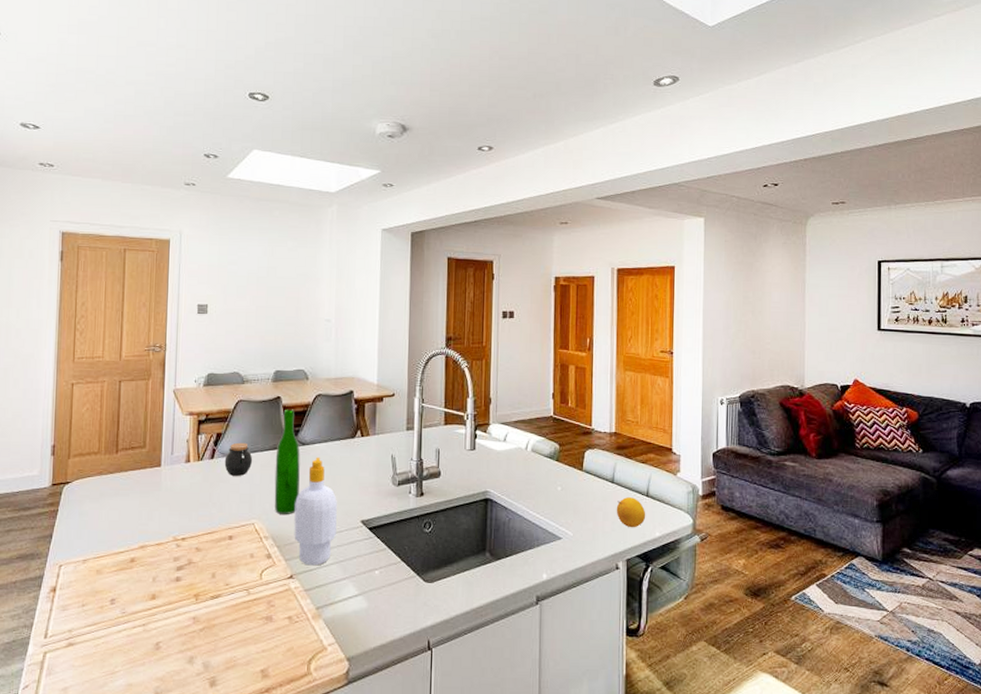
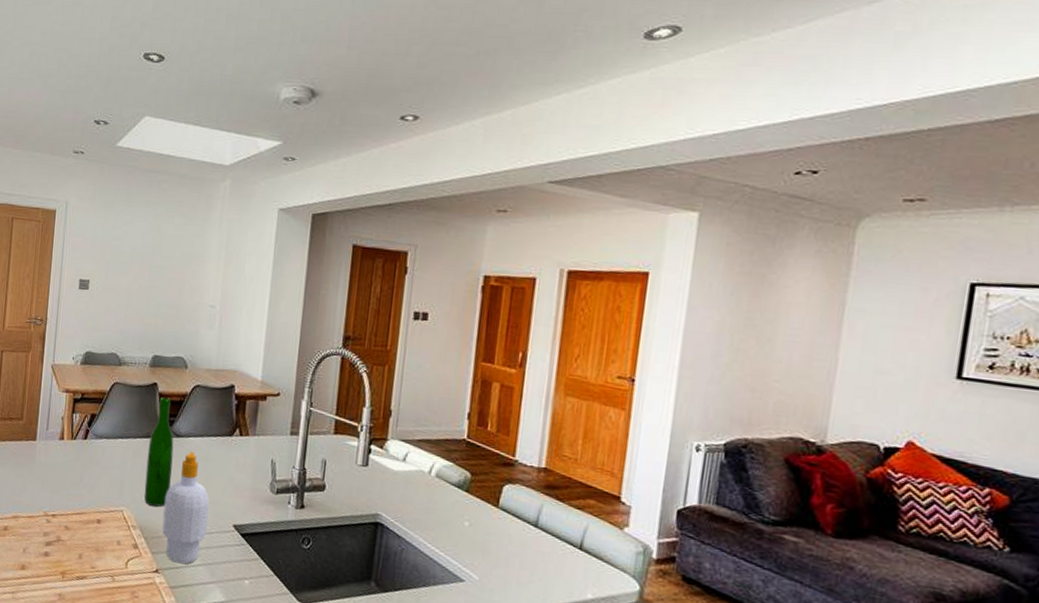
jar: present [224,442,253,476] -> none [97,425,126,461]
fruit: present [616,497,646,528] -> none [537,546,577,584]

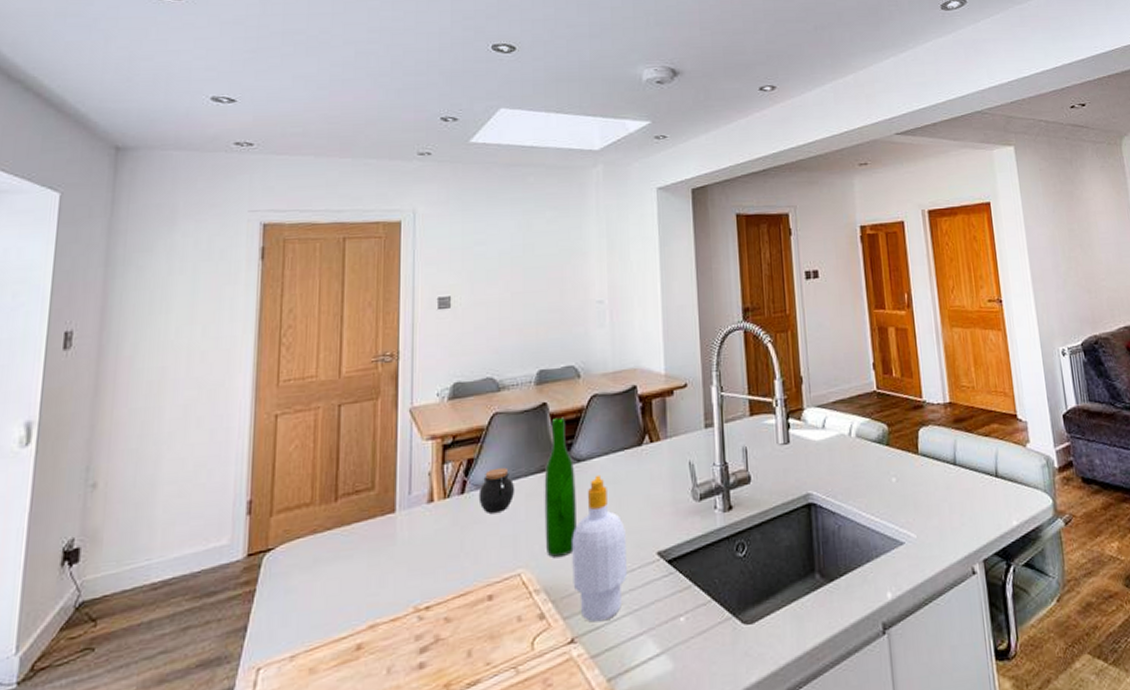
jar: none [97,425,126,461] -> present [478,467,515,513]

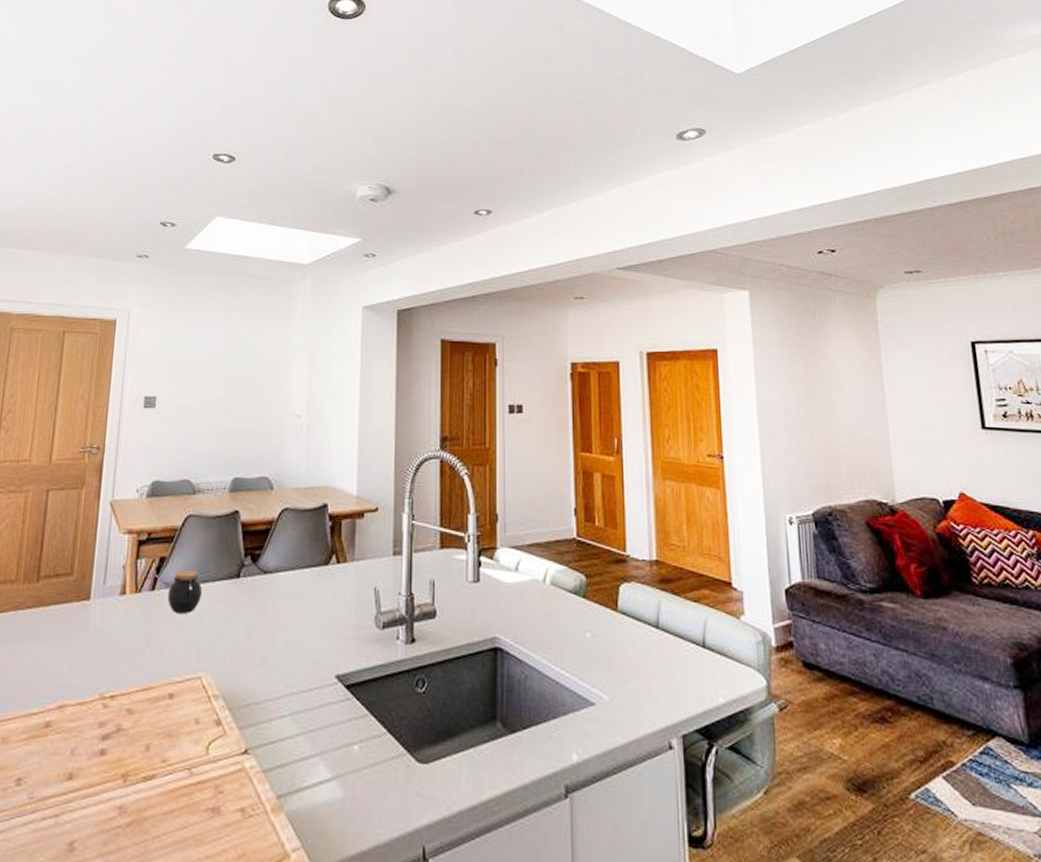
wine bottle: present [544,417,577,557] -> none [227,527,261,665]
soap bottle: present [572,474,627,622] -> none [250,589,306,737]

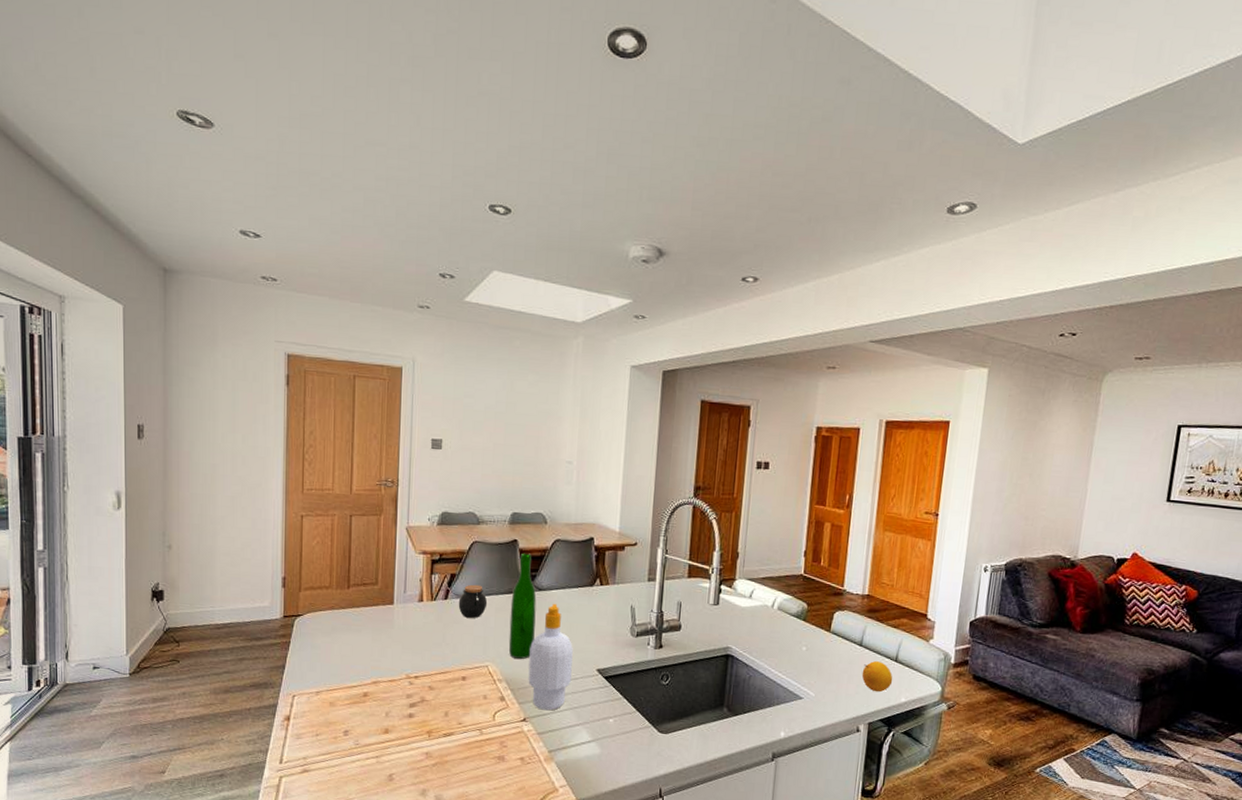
wine bottle: none [227,527,261,665] -> present [508,553,537,659]
soap bottle: none [250,589,306,737] -> present [528,603,573,711]
fruit: none [664,648,704,691] -> present [861,661,893,693]

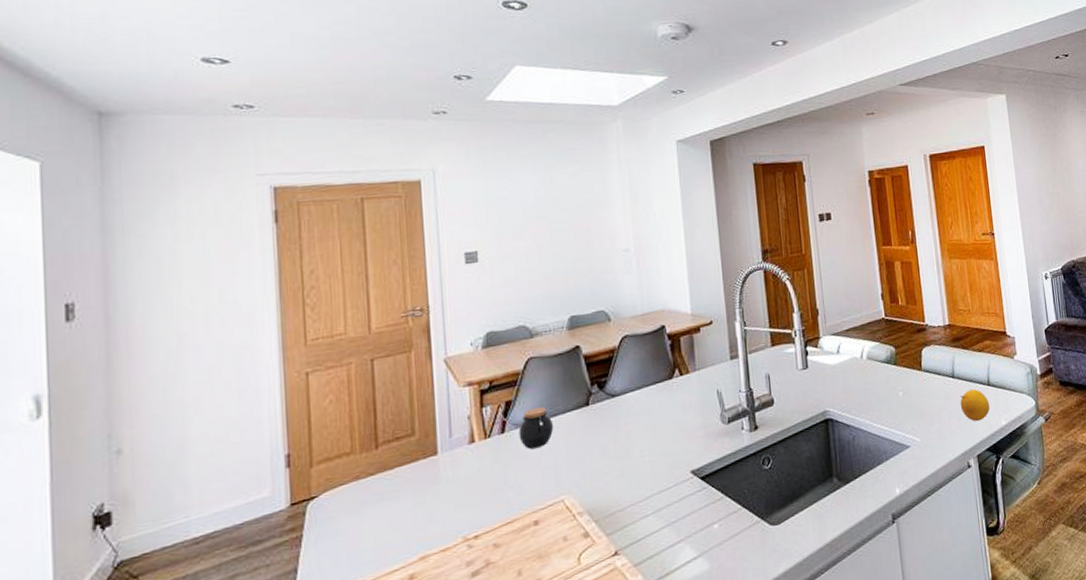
wine bottle: present [508,553,537,659] -> none [581,358,615,483]
soap bottle: present [528,603,573,711] -> none [611,407,664,536]

